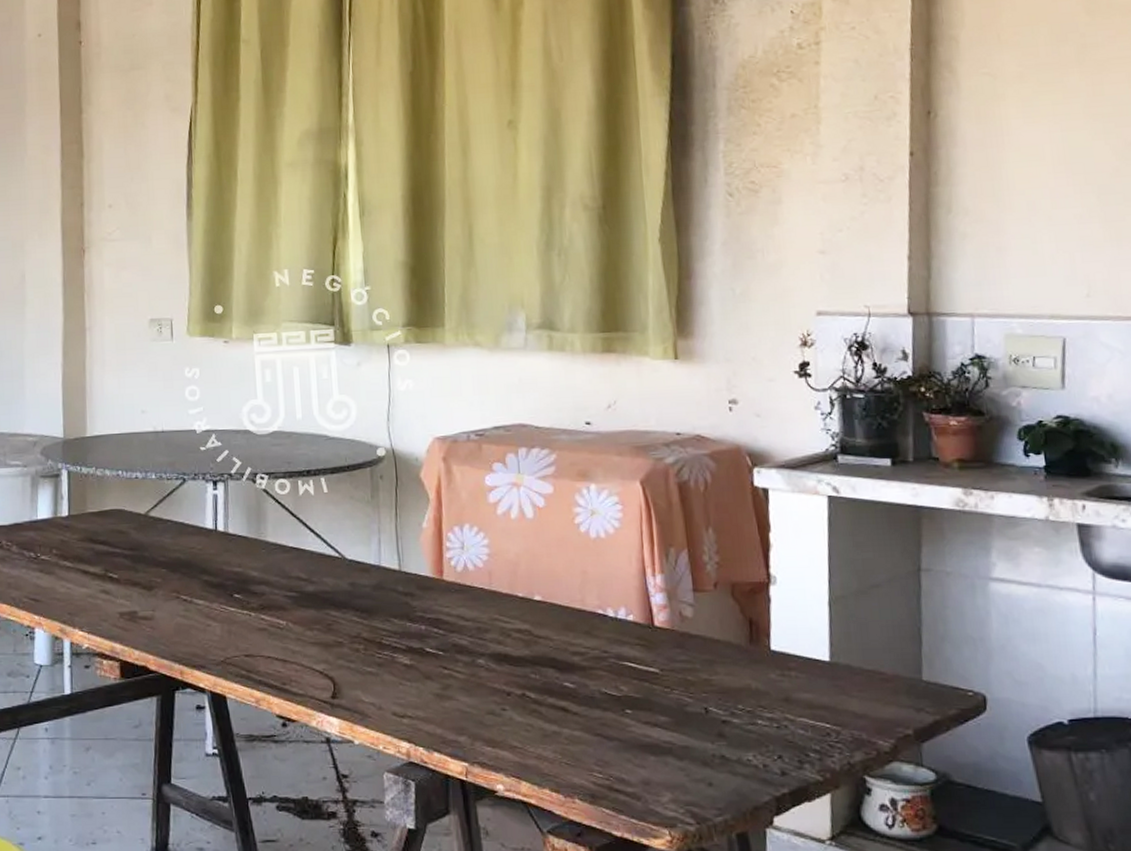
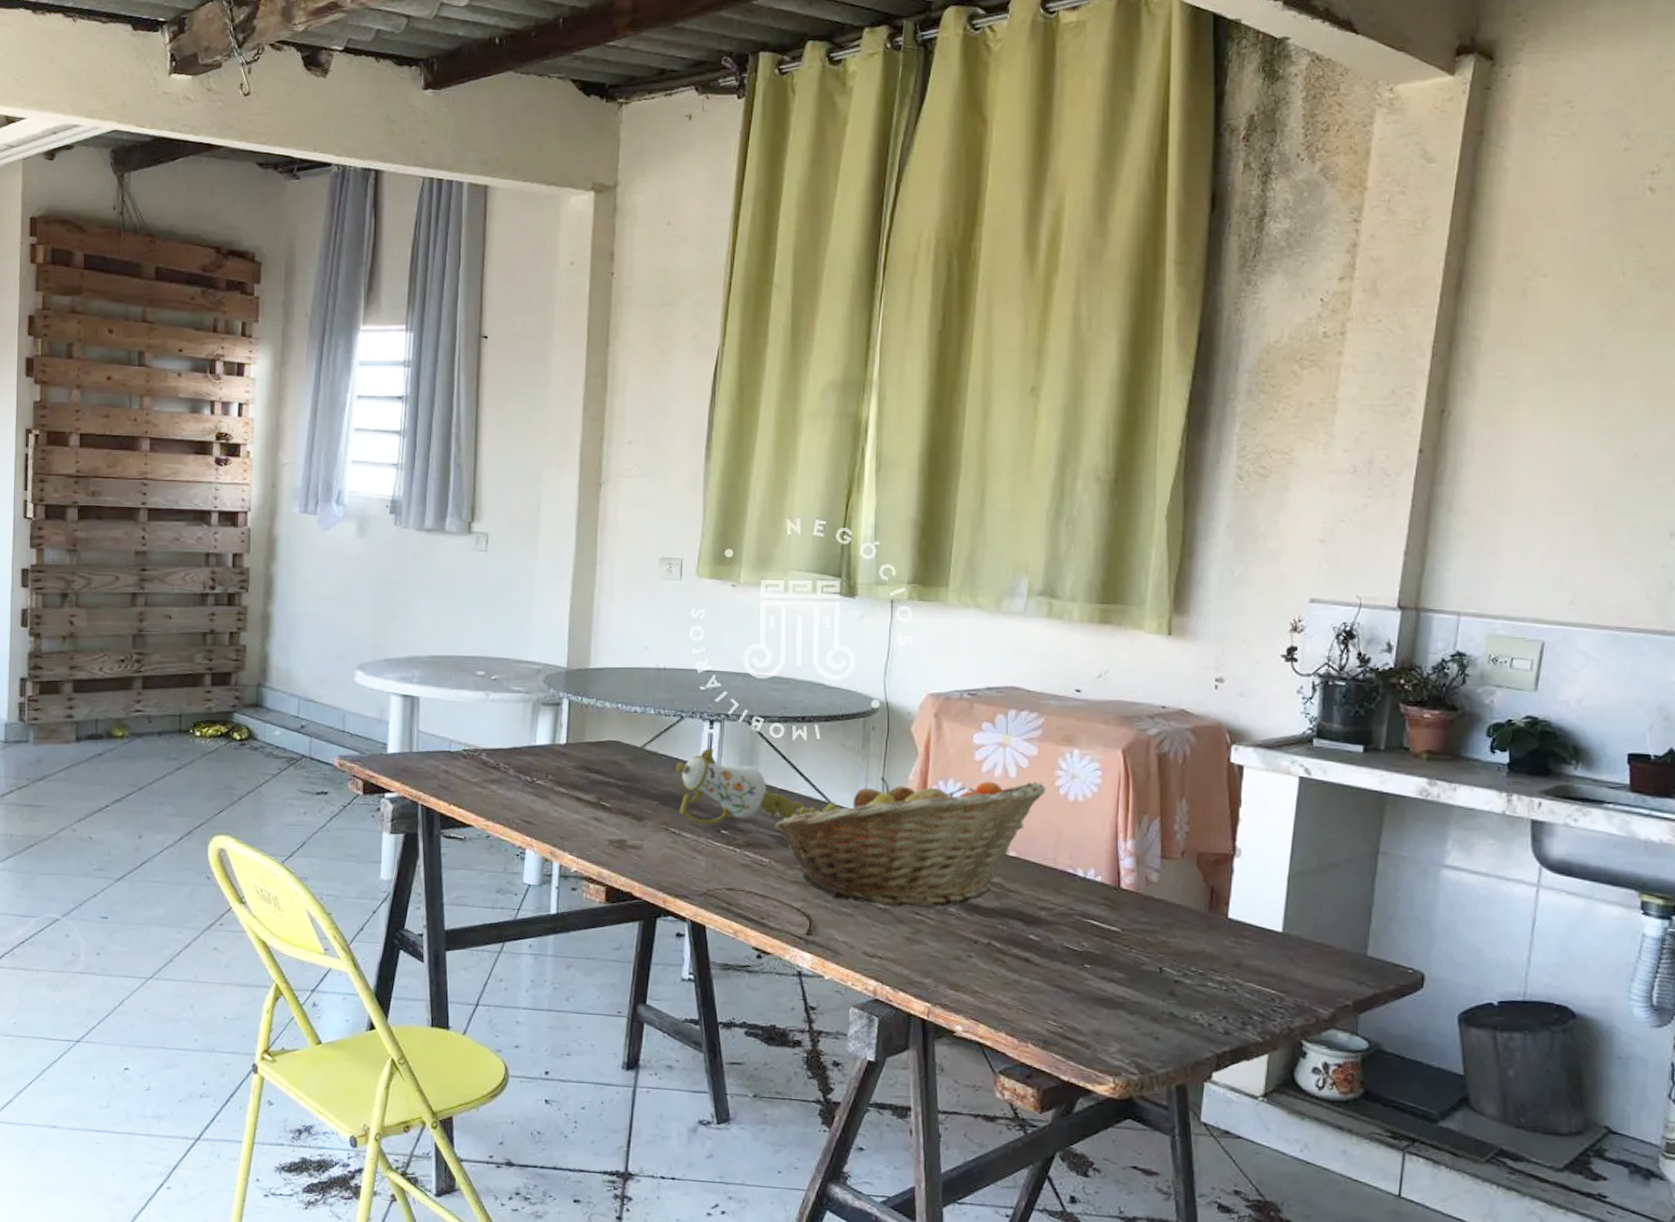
teapot: none [182,510,317,590] -> present [676,748,804,825]
fruit basket: none [288,520,566,662] -> present [774,776,1047,907]

